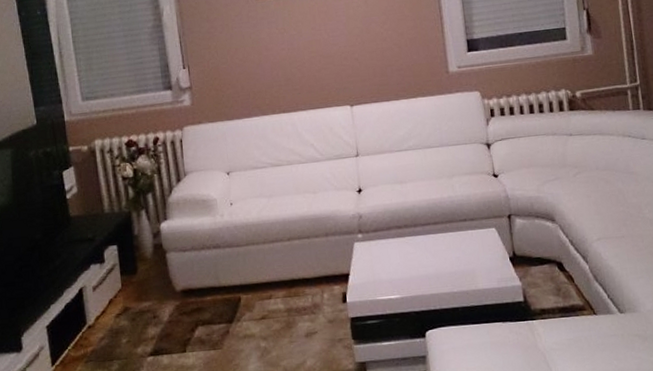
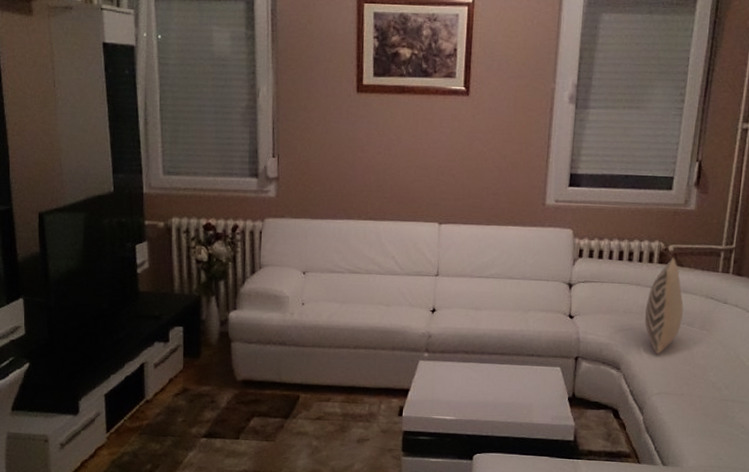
pillow: none [566,102,606,199] -> present [644,257,684,354]

